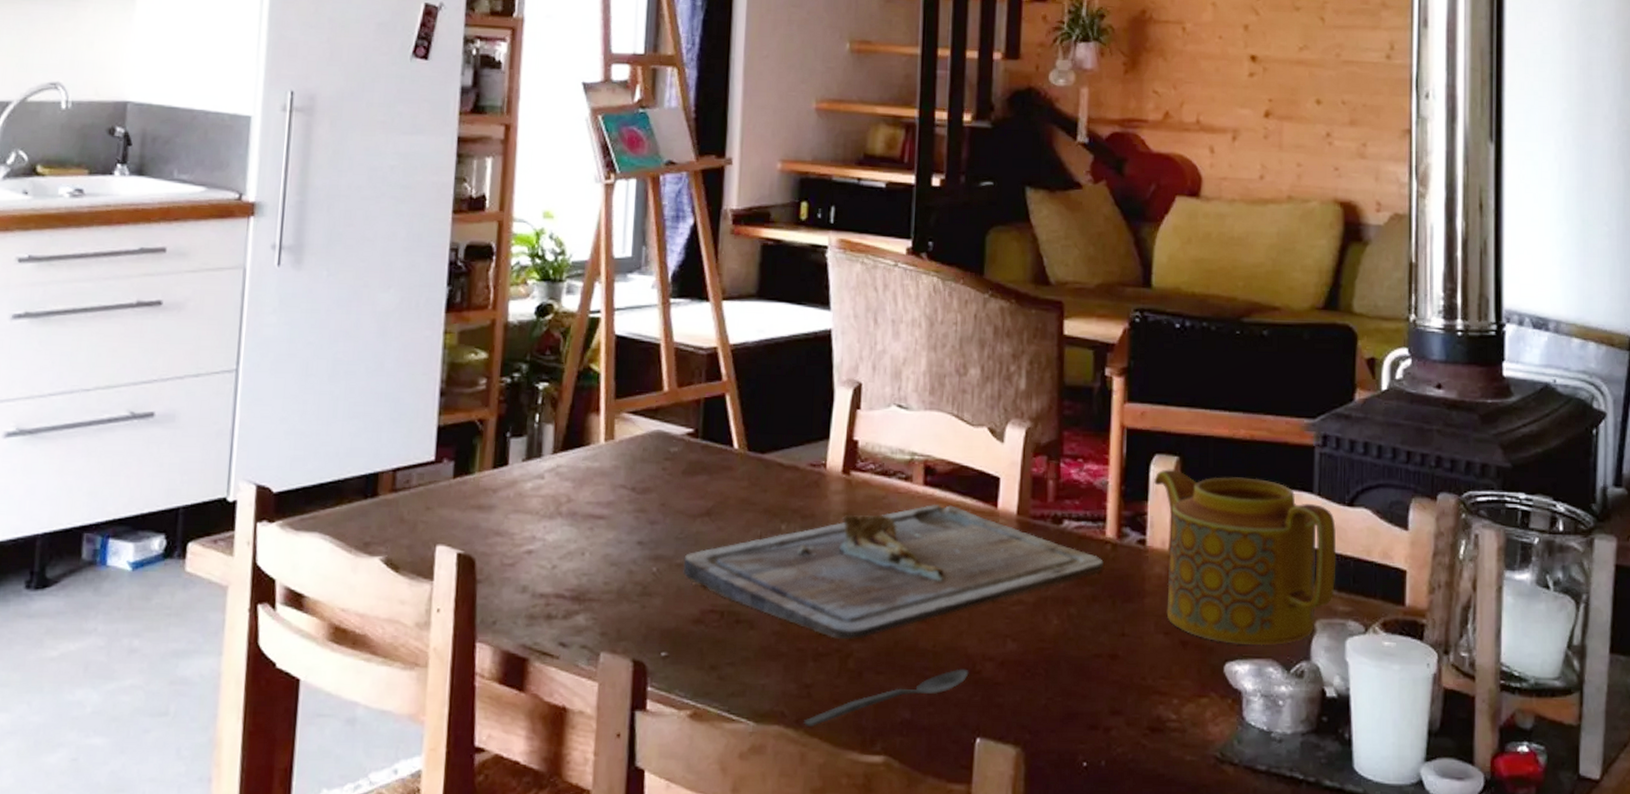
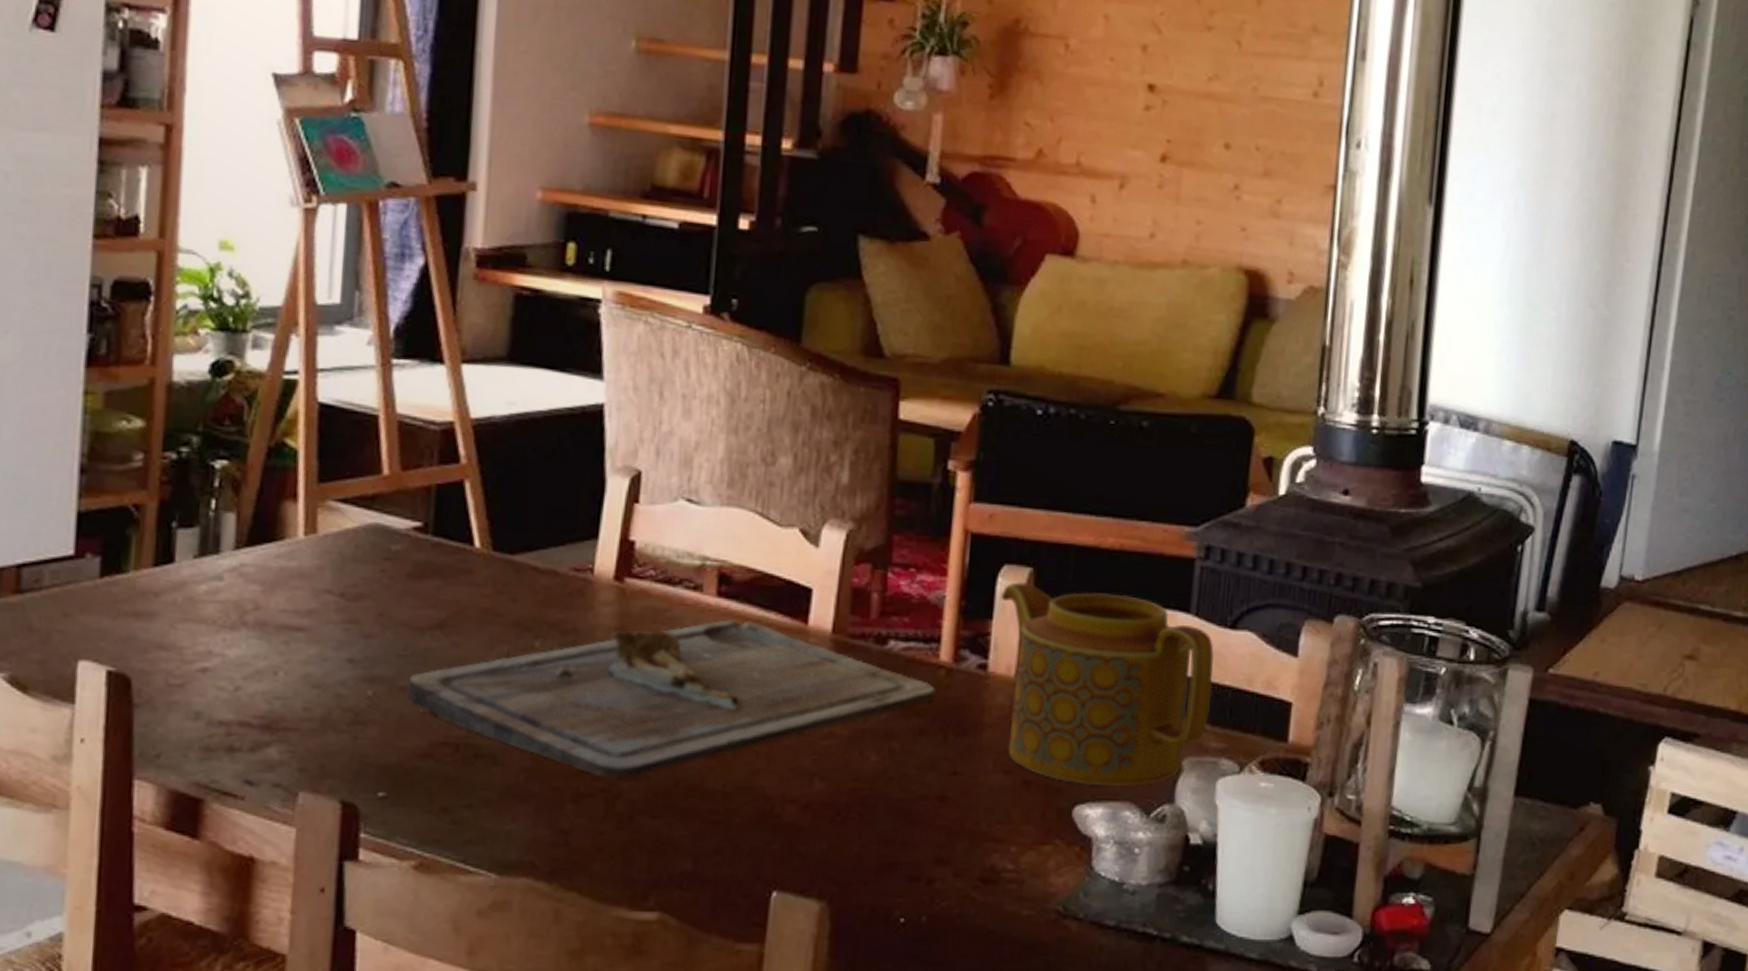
spoon: present [804,668,969,726] -> none [559,812,766,879]

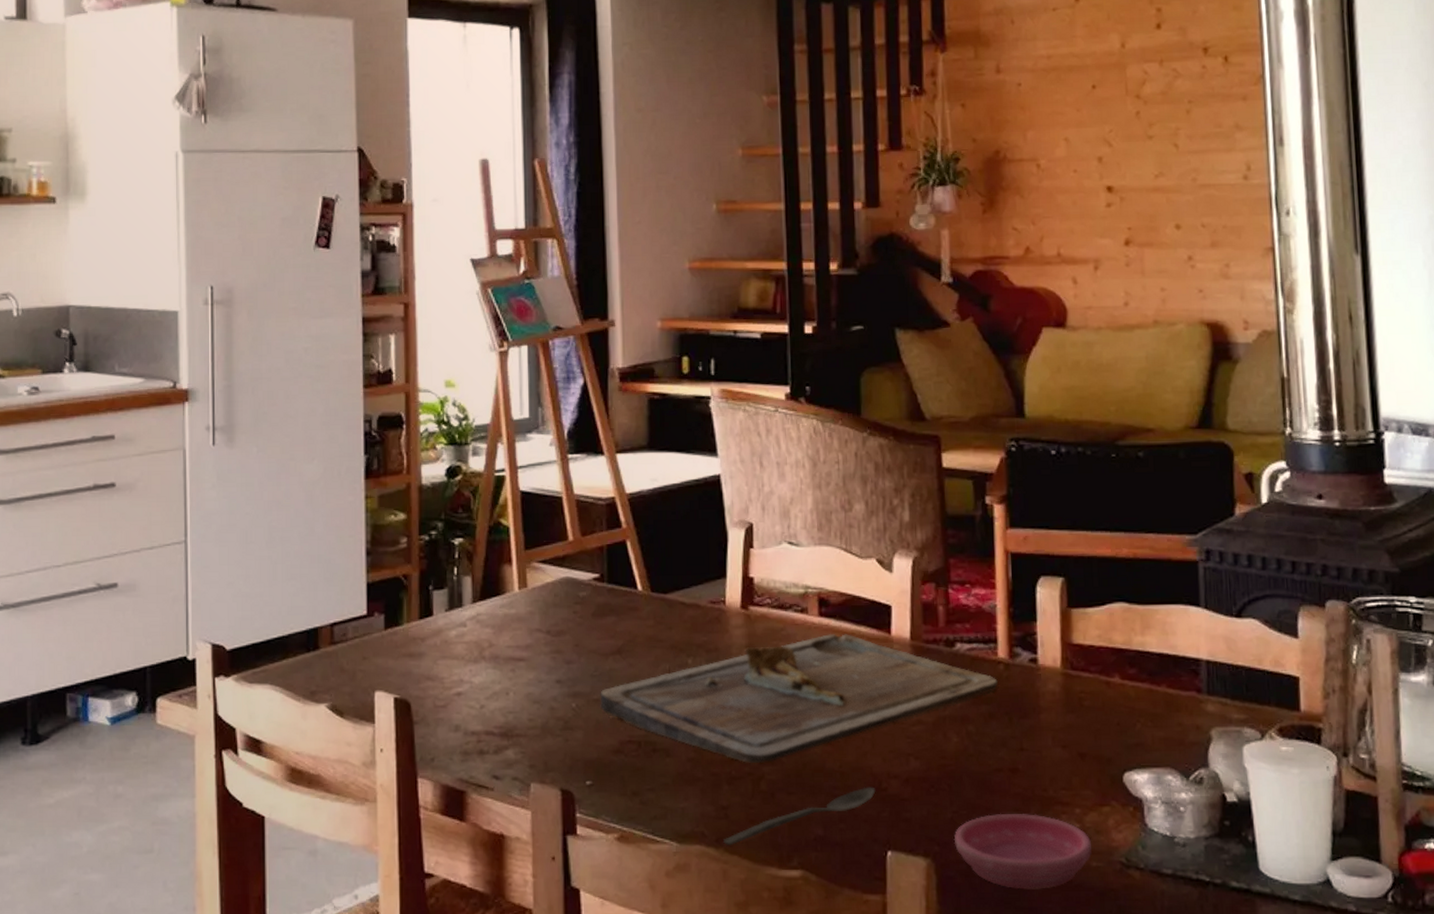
spoon: none [559,812,766,879] -> present [723,787,876,845]
saucer: none [857,849,1025,941] -> present [954,813,1091,890]
teapot: present [1000,582,1214,787] -> none [1040,590,1228,755]

